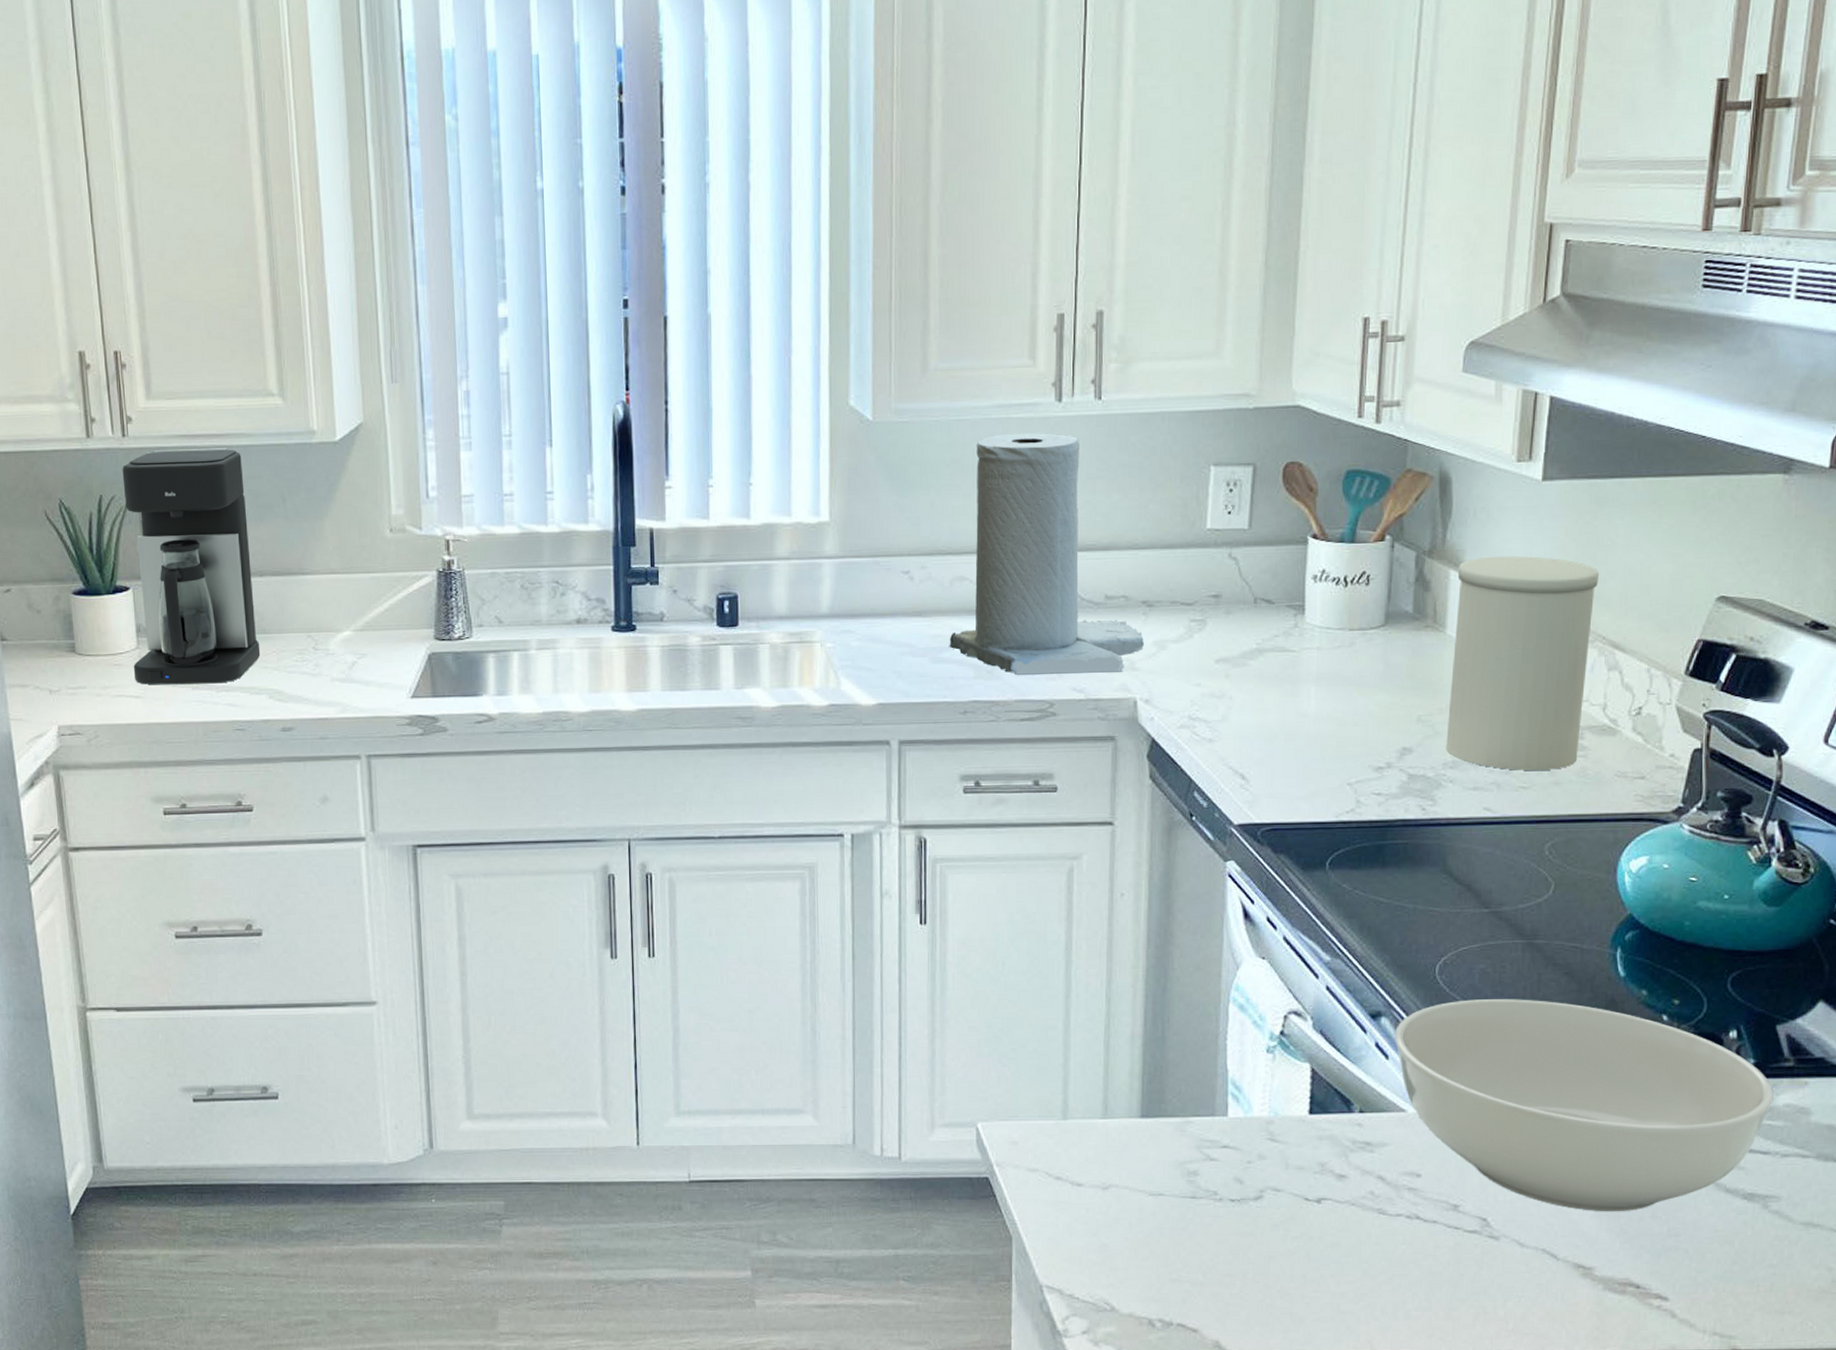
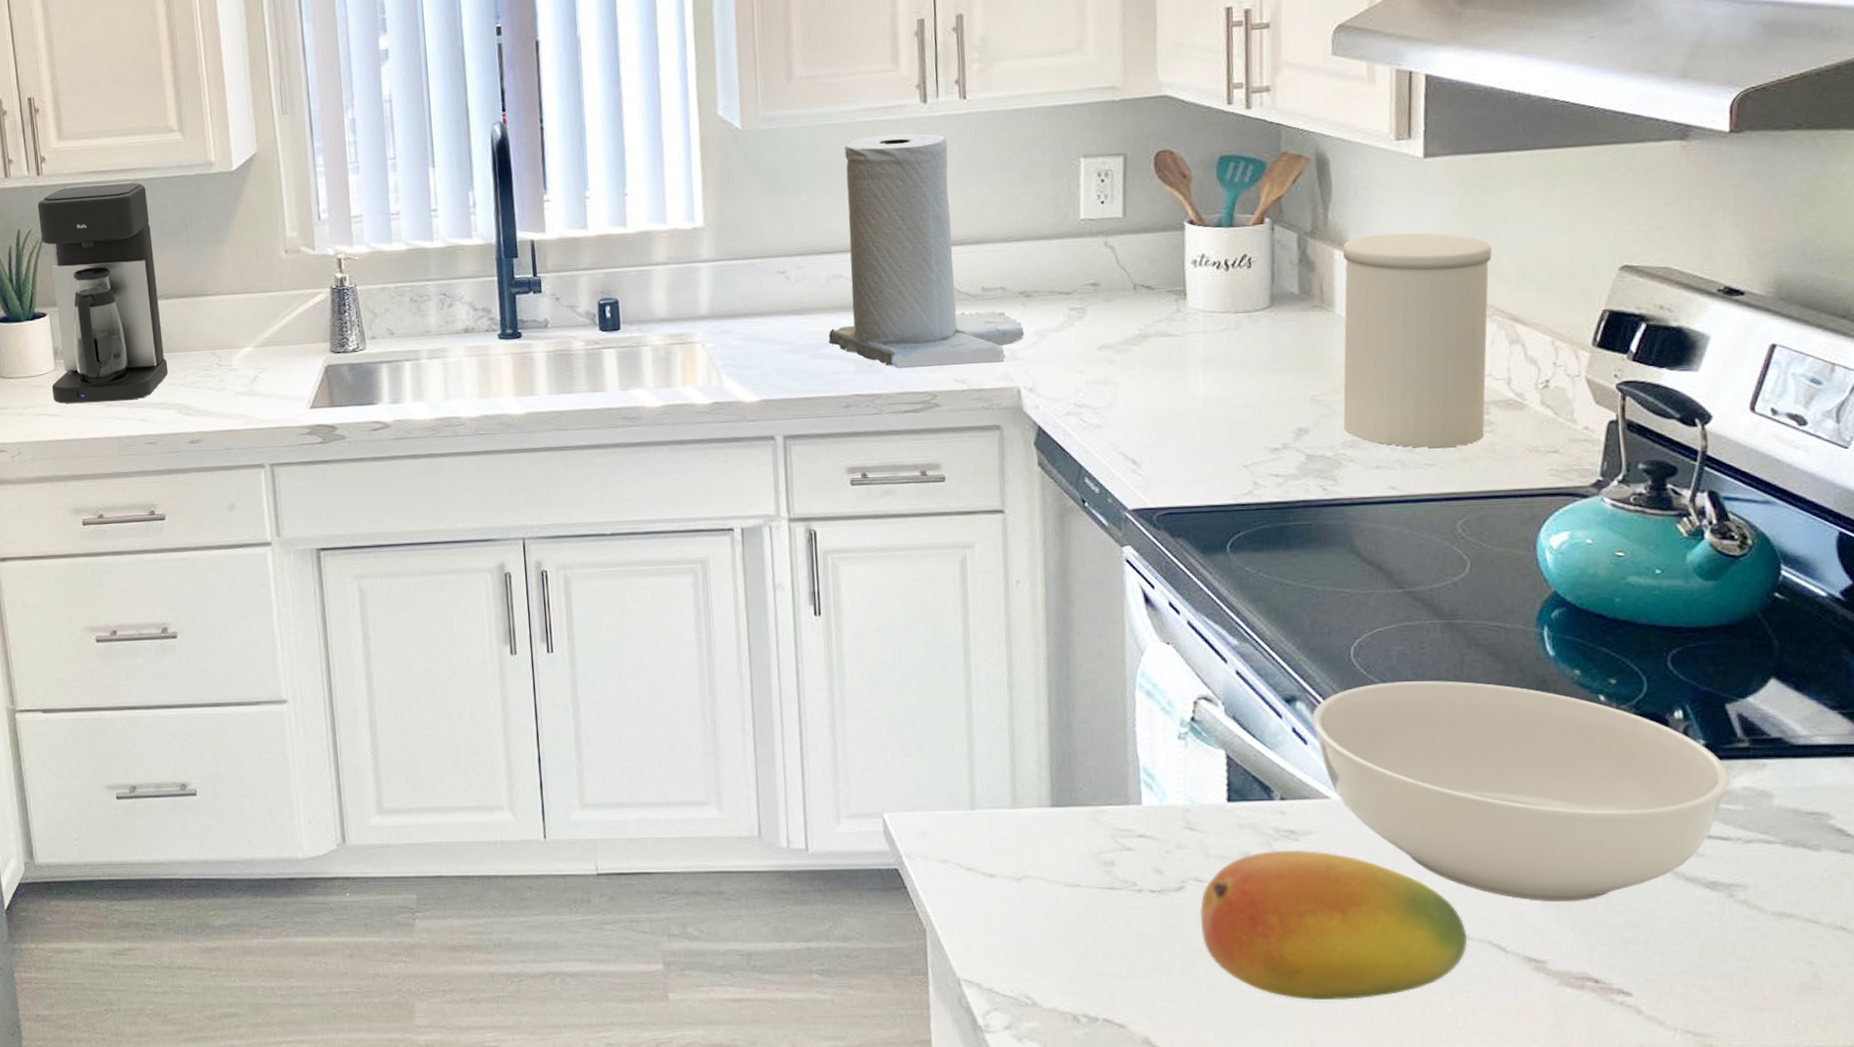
fruit: none [1275,1161,1522,1306] -> present [1199,850,1467,1001]

